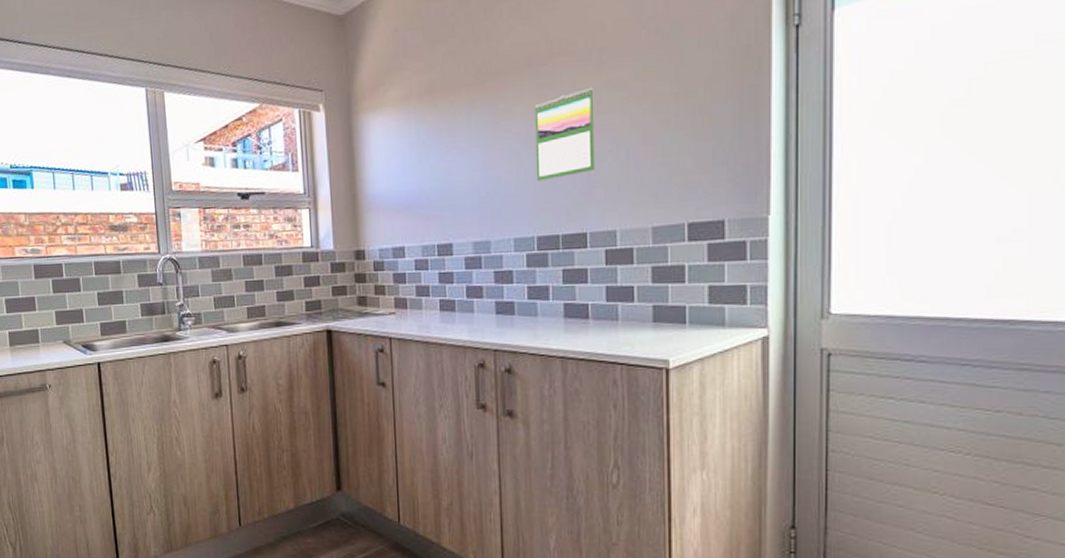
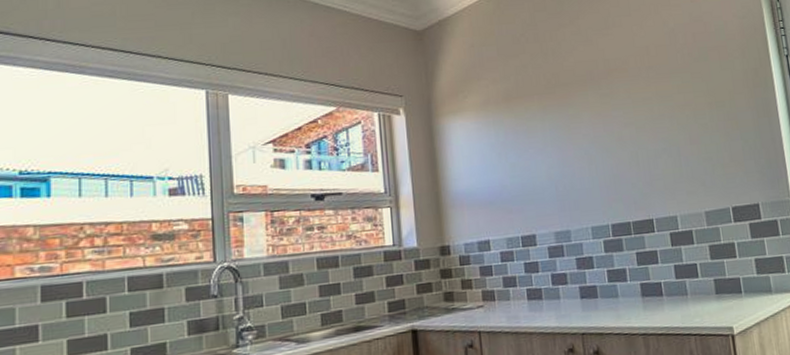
calendar: present [534,87,596,182] -> none [599,97,654,176]

